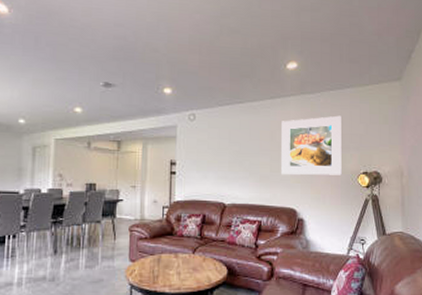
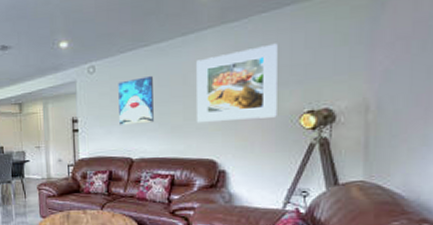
wall art: none [215,129,246,172] -> present [118,76,154,125]

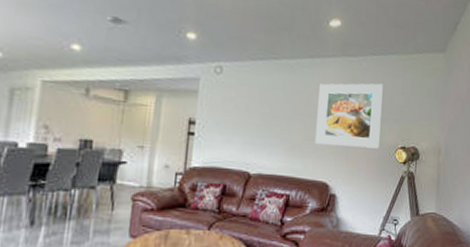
wall art: present [118,76,154,125] -> none [241,89,279,137]

